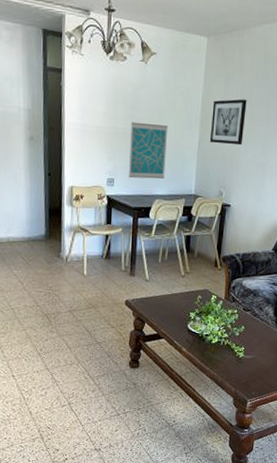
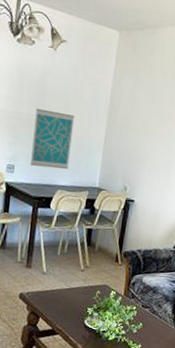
wall art: present [209,99,247,146] -> none [116,94,156,142]

